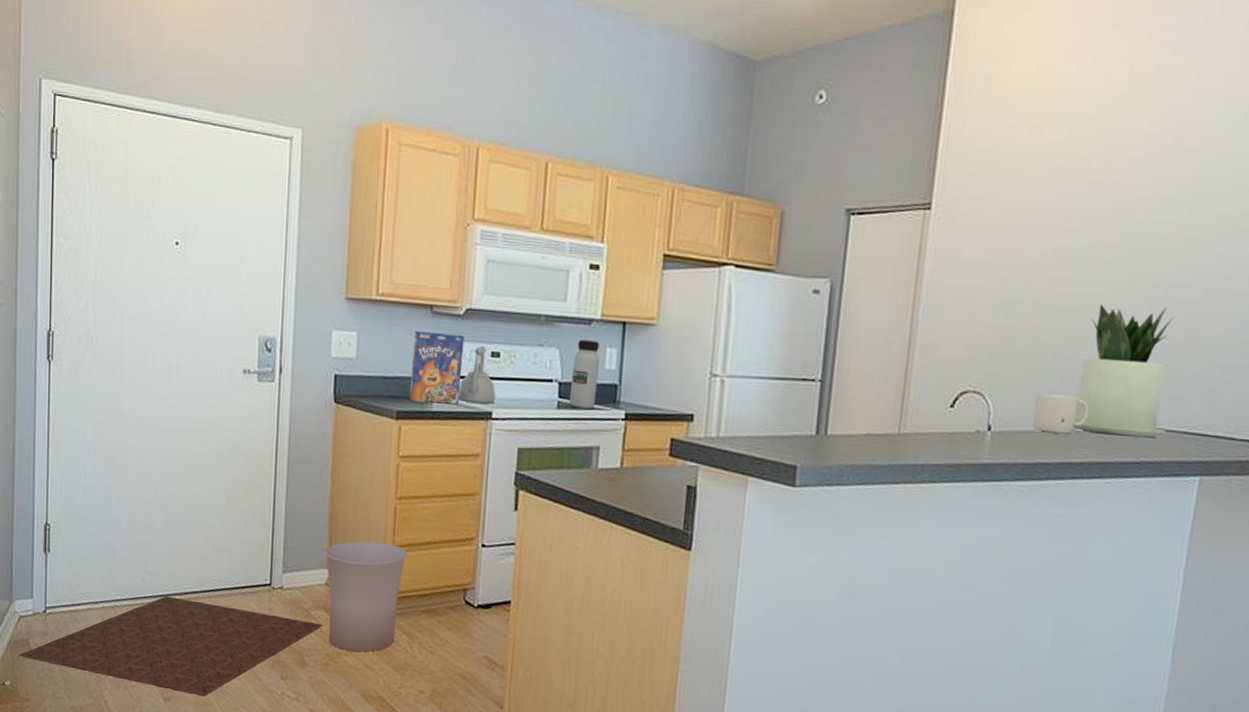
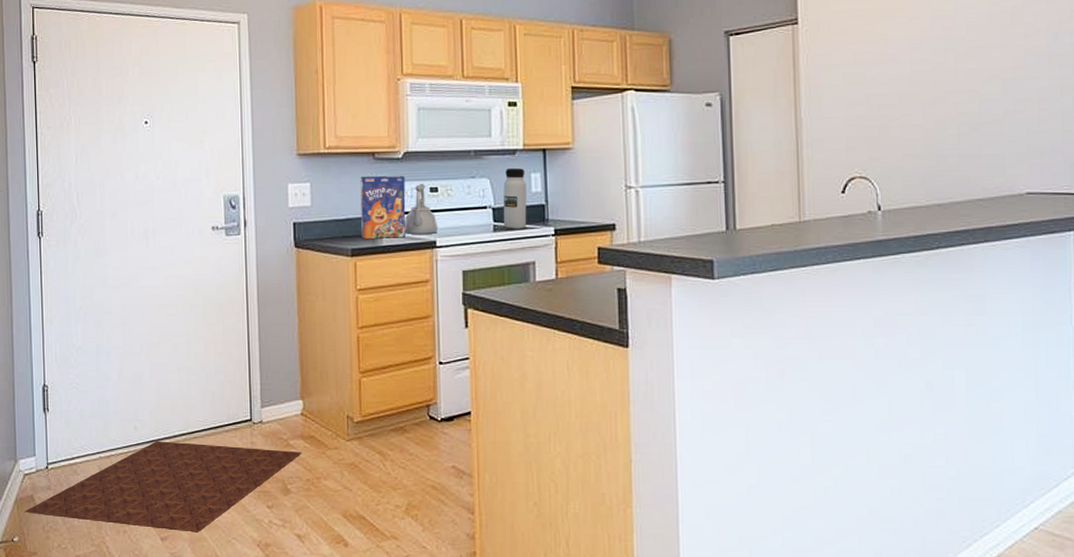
waste bin: present [325,541,407,652] -> none [298,370,372,474]
mug: present [1032,393,1089,435] -> none [915,171,965,207]
planter: present [1072,304,1175,438] -> none [951,85,1036,203]

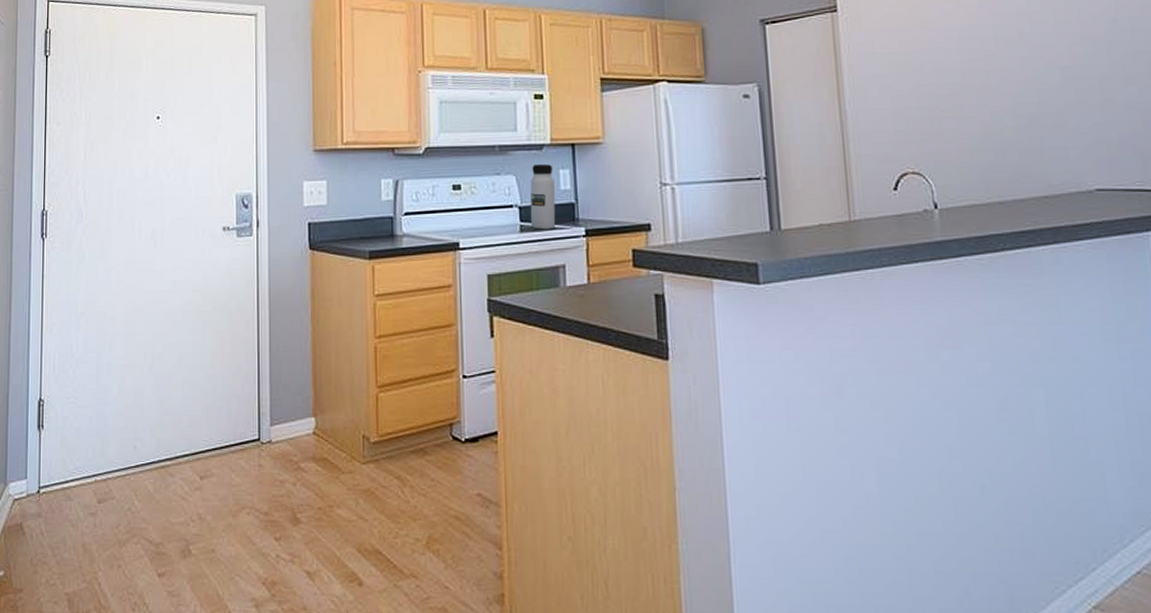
doormat: present [25,441,302,533] -> none [12,462,313,568]
cereal box: present [360,175,406,239] -> none [379,172,427,240]
kettle: present [404,184,439,235] -> none [425,181,462,236]

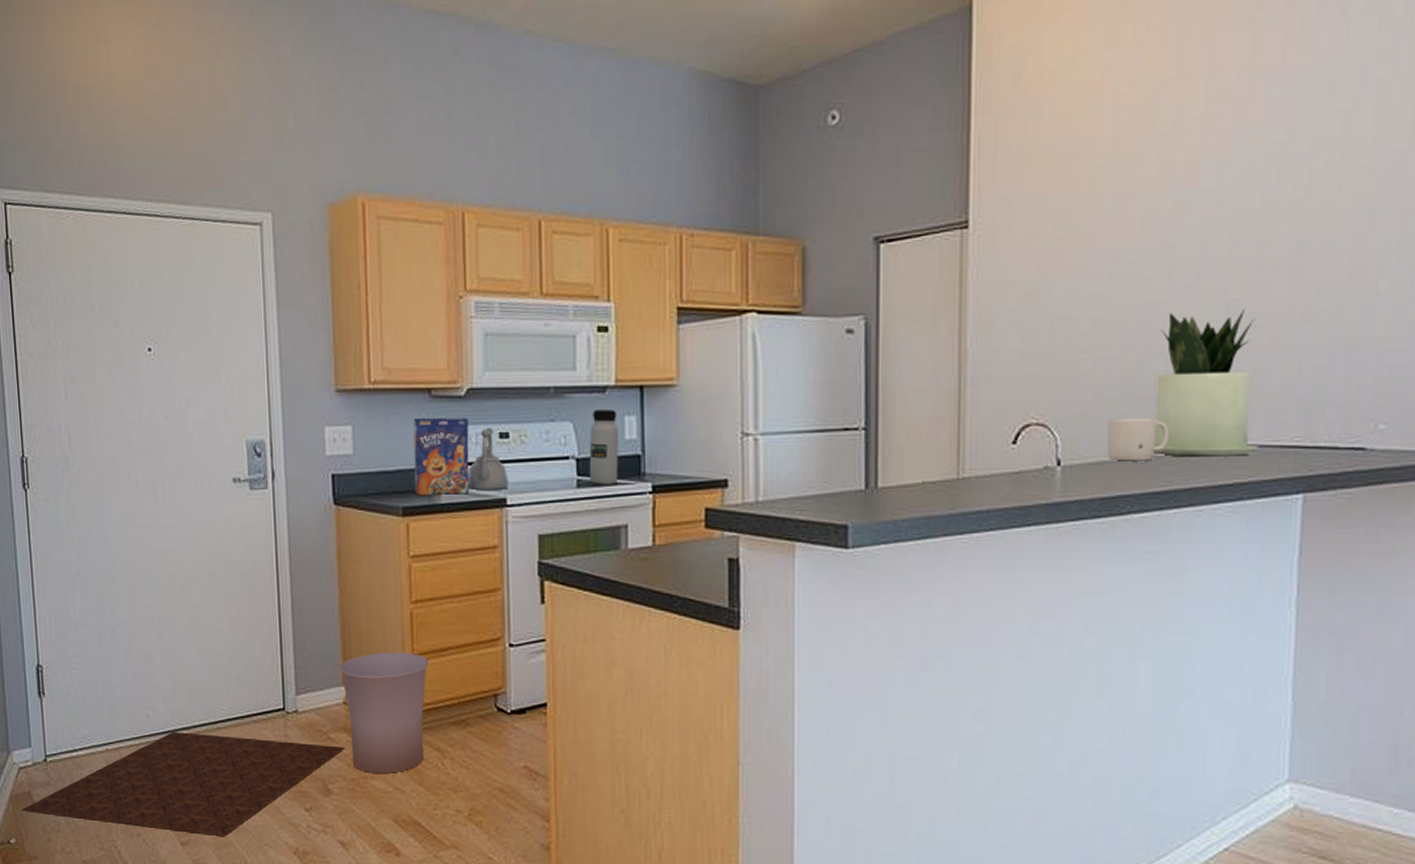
doormat: none [12,462,313,568] -> present [21,732,345,837]
waste bin: none [311,384,391,502] -> present [340,652,429,773]
cereal box: none [379,172,427,240] -> present [413,417,470,495]
kettle: none [425,181,462,236] -> present [467,428,509,491]
mug: none [972,166,1028,205] -> present [1106,417,1169,461]
planter: none [1007,74,1107,200] -> present [1152,309,1259,457]

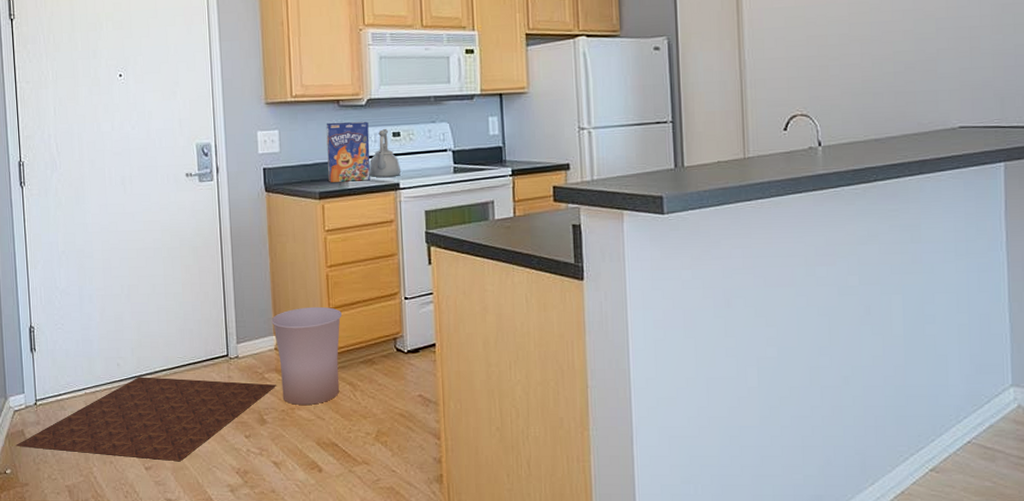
water bottle: present [589,409,619,485] -> none [462,112,486,171]
mug: present [1106,417,1169,461] -> none [853,107,901,142]
planter: present [1152,309,1259,457] -> none [887,25,968,137]

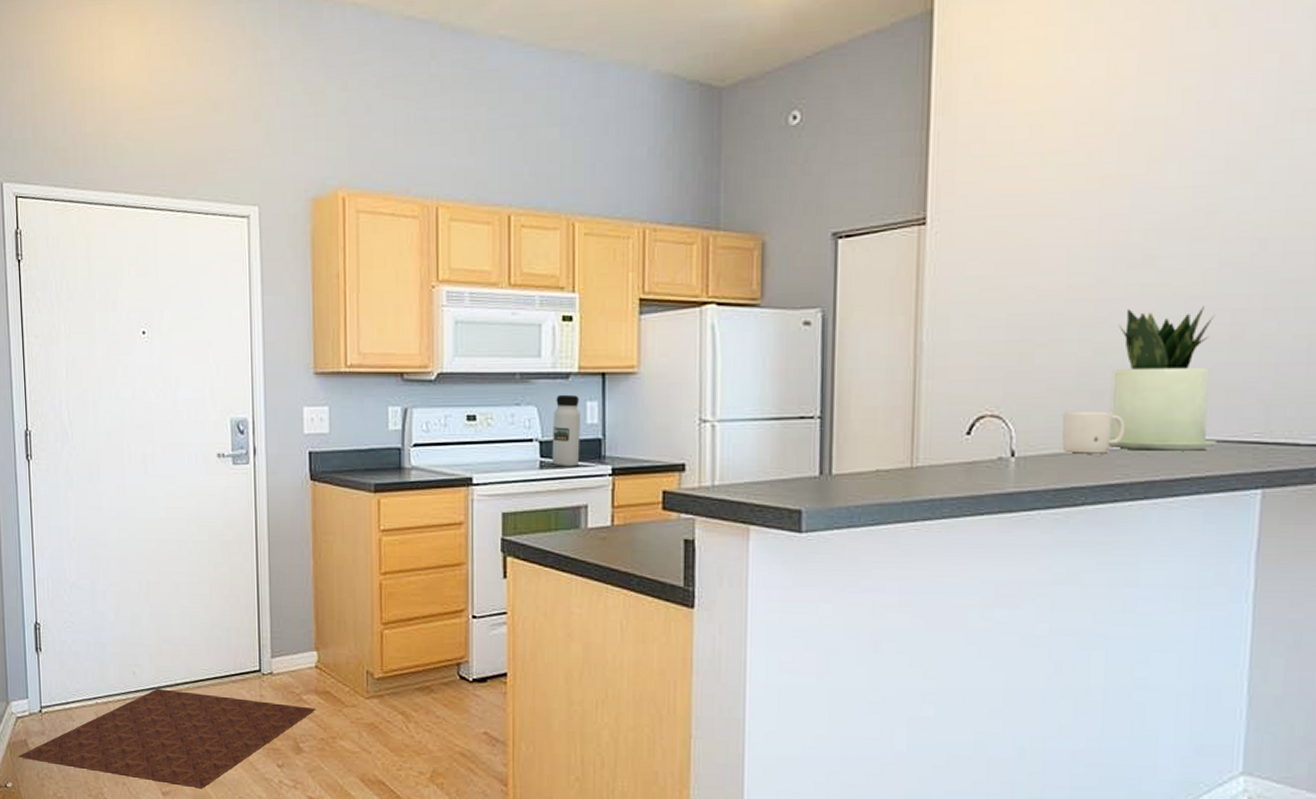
waste bin: present [271,306,342,405] -> none [312,620,396,735]
cereal box: present [326,122,370,182] -> none [385,400,438,473]
kettle: present [368,129,402,178] -> none [436,411,476,470]
water bottle: none [462,112,486,171] -> present [552,394,580,467]
mug: none [853,107,901,142] -> present [1062,411,1125,454]
planter: none [887,25,968,137] -> present [1108,305,1217,451]

